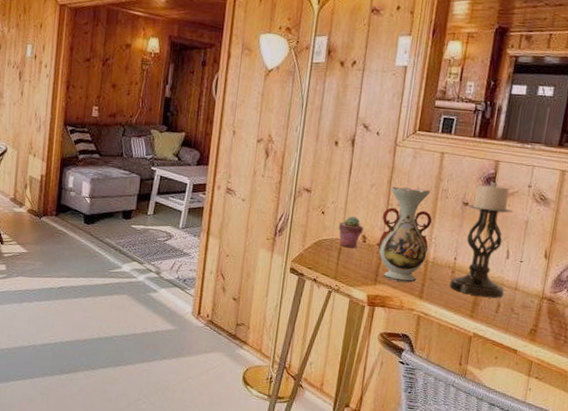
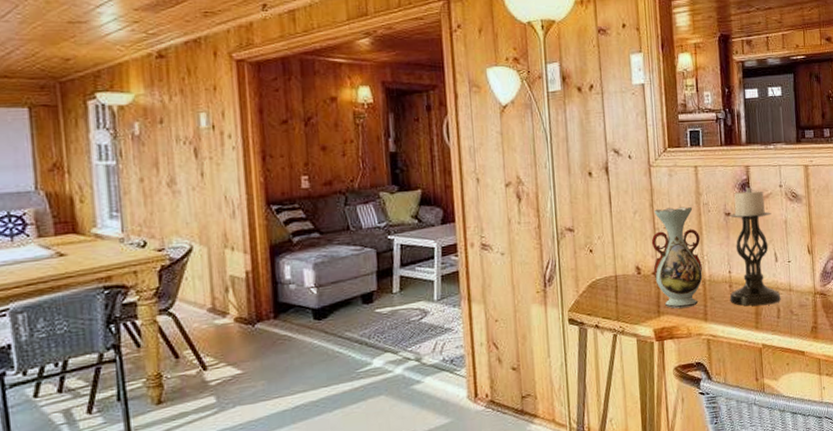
potted succulent: present [338,216,364,249] -> none [609,248,636,284]

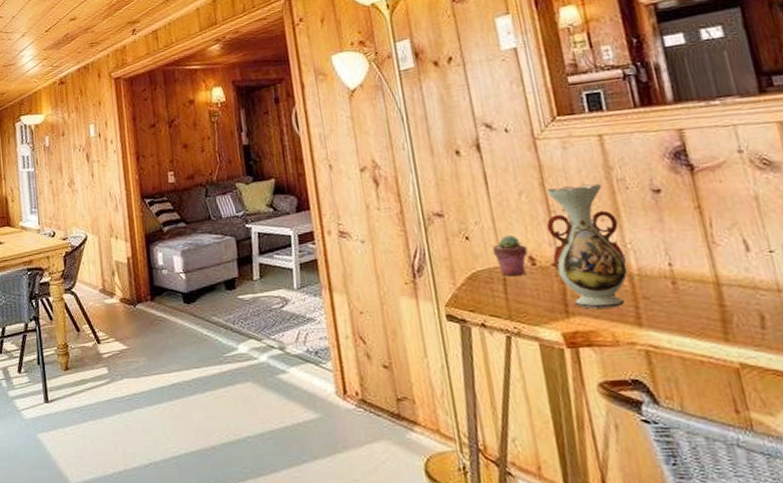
potted succulent: none [609,248,636,284] -> present [492,235,528,277]
candle holder: present [728,188,781,306] -> none [657,156,765,311]

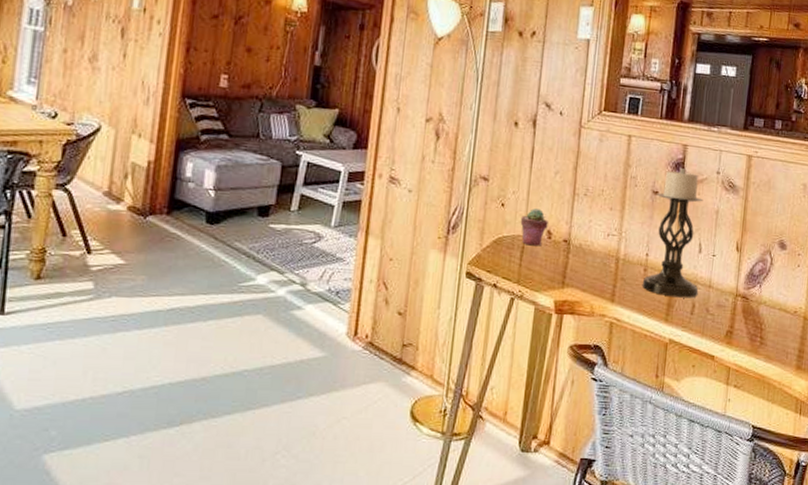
vase: present [545,183,628,310] -> none [564,173,621,285]
candle holder: none [657,156,765,311] -> present [642,168,703,298]

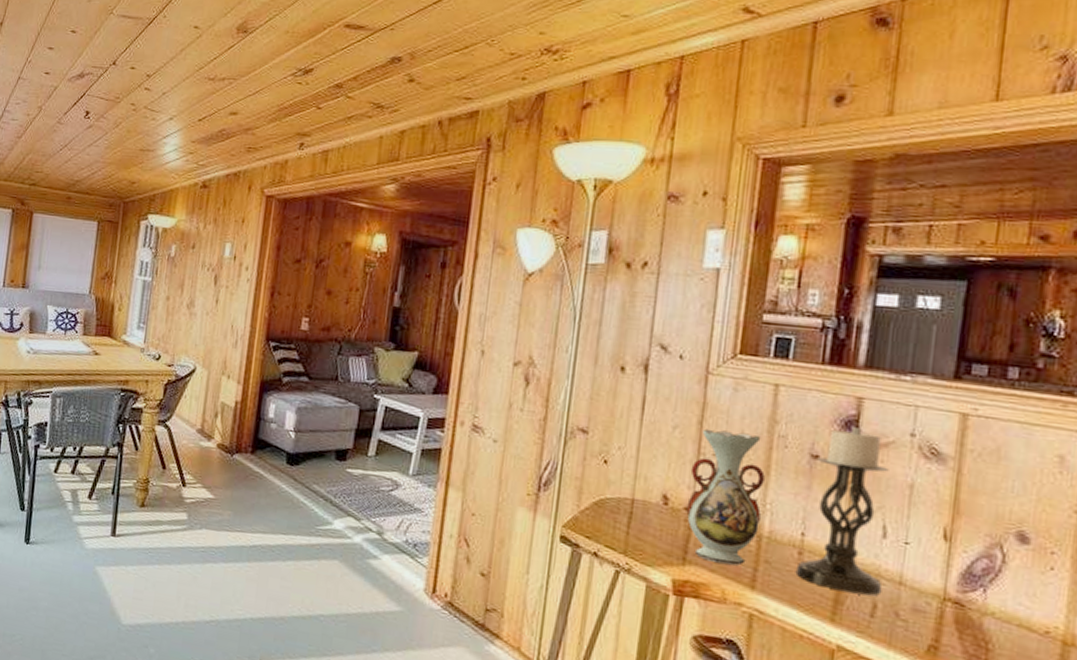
potted succulent: present [520,208,548,246] -> none [627,468,664,513]
vase: none [564,173,621,285] -> present [686,428,765,566]

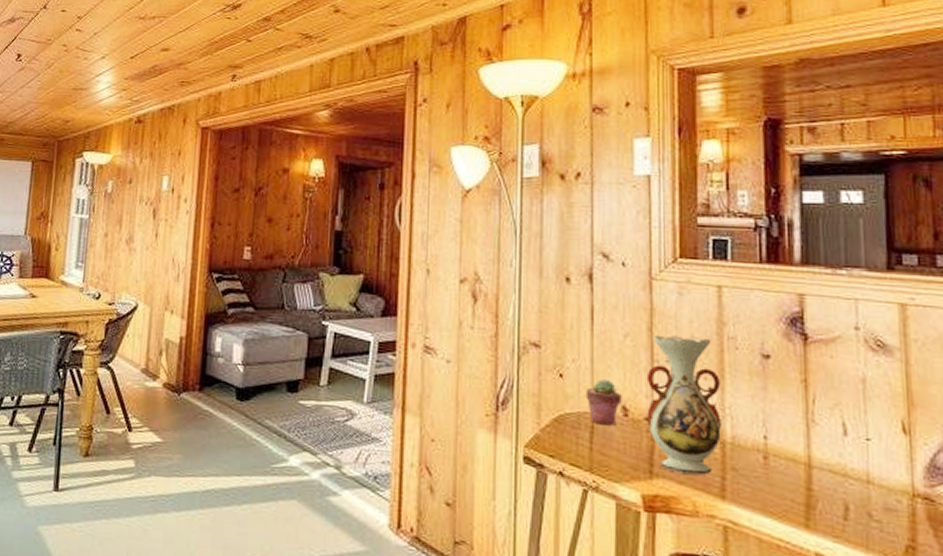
potted succulent: none [627,468,664,513] -> present [585,379,622,426]
candle holder: present [795,427,889,596] -> none [763,324,852,498]

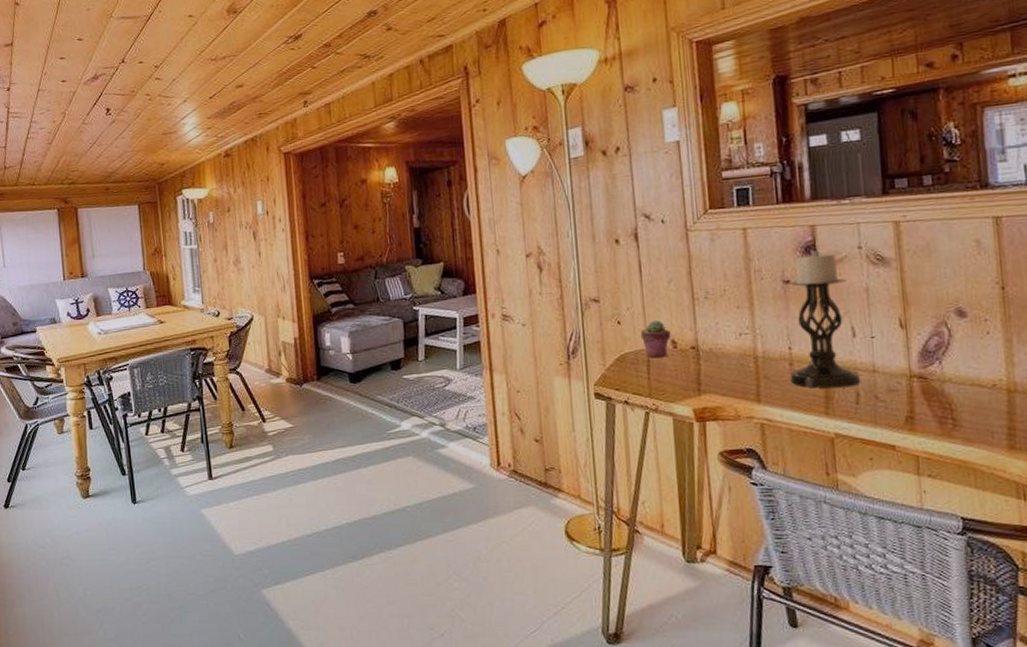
vase: present [646,335,721,476] -> none [689,273,754,388]
candle holder: none [763,324,852,498] -> present [787,251,861,389]

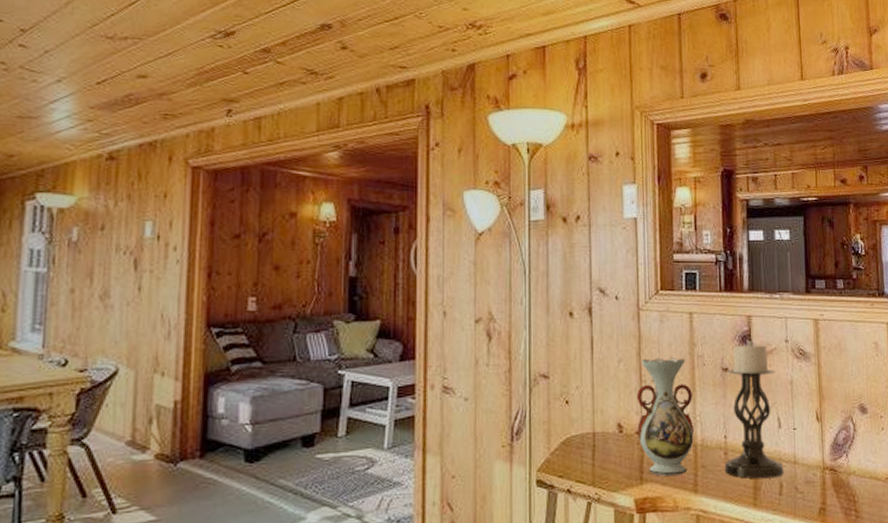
potted succulent: present [640,320,671,358] -> none [587,402,617,443]
vase: none [689,273,754,388] -> present [636,358,694,477]

